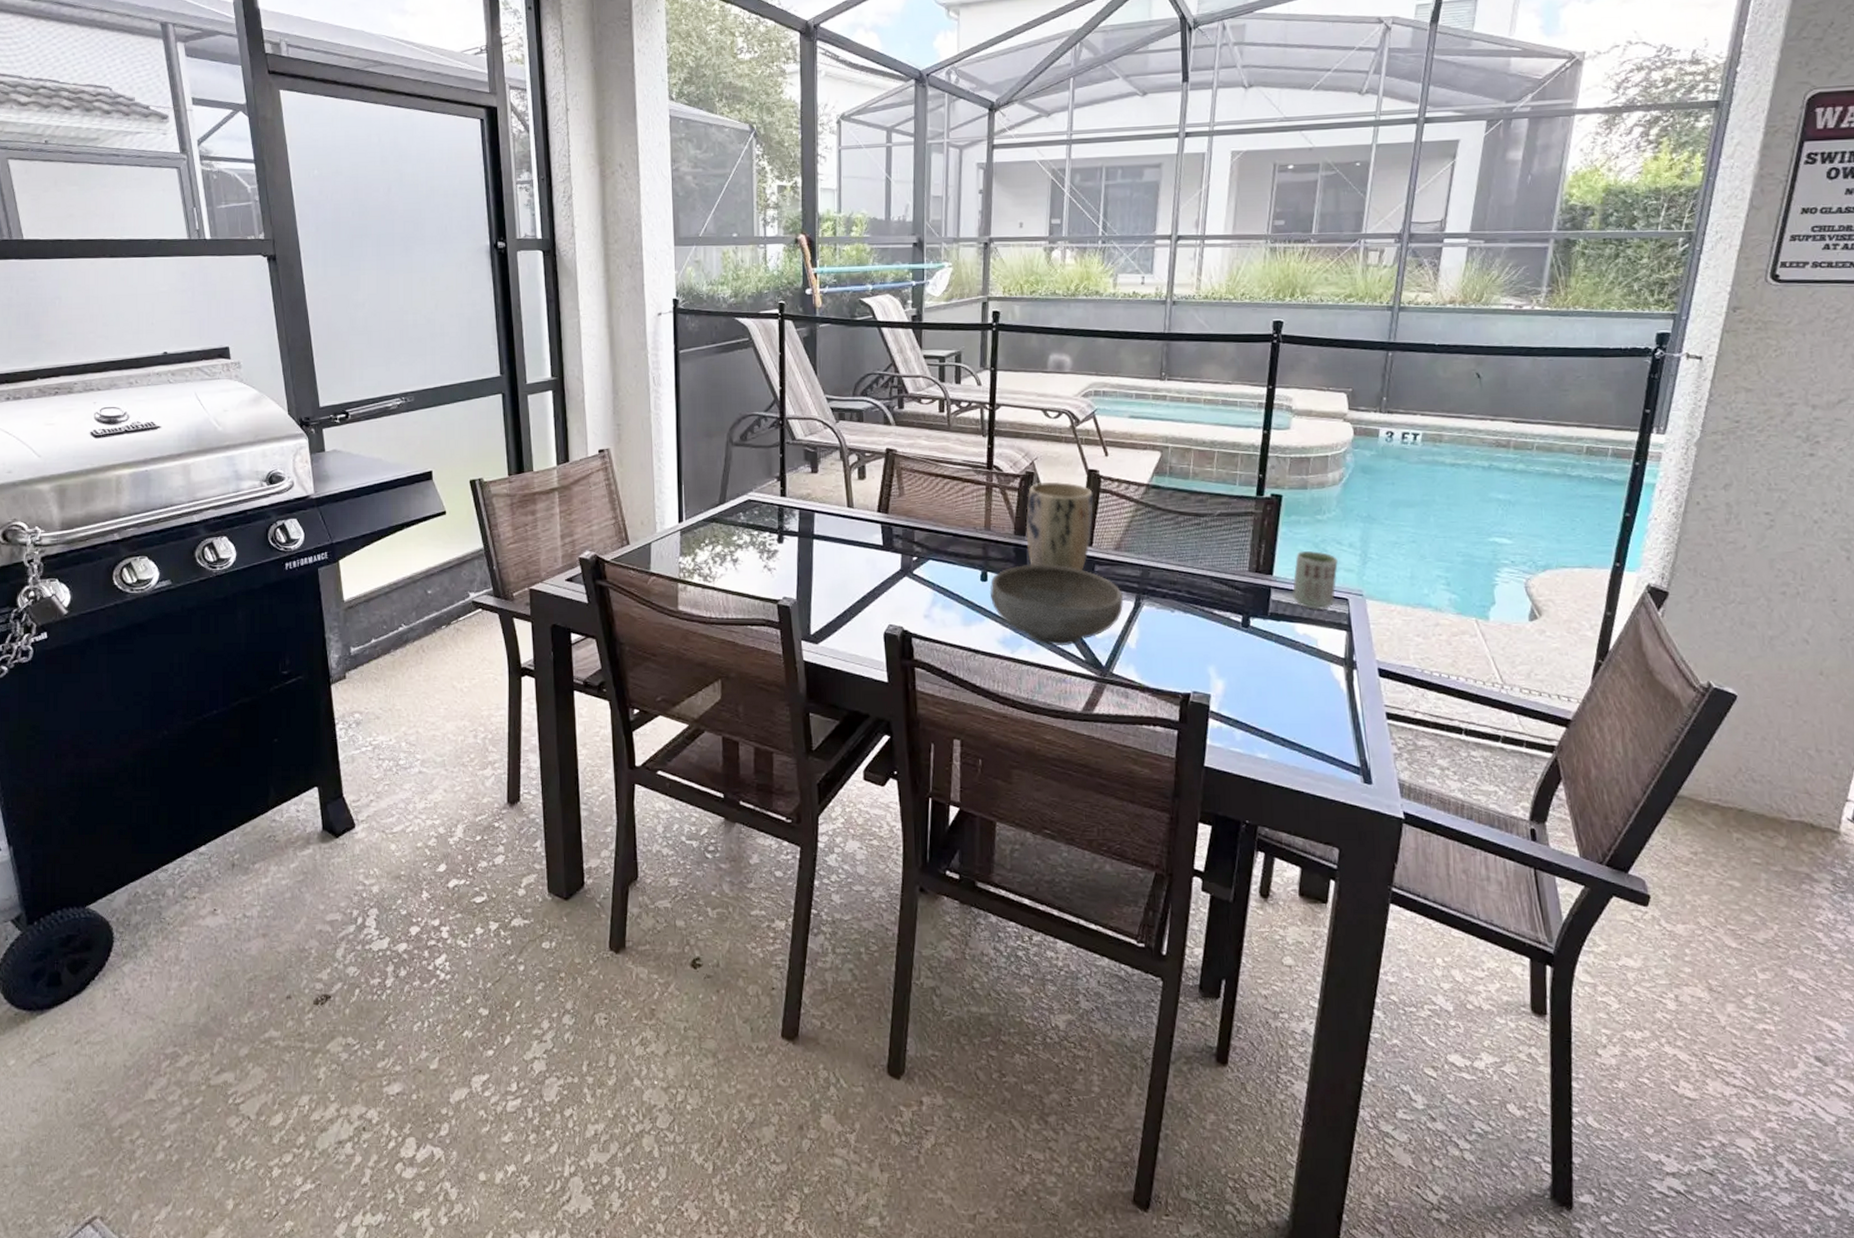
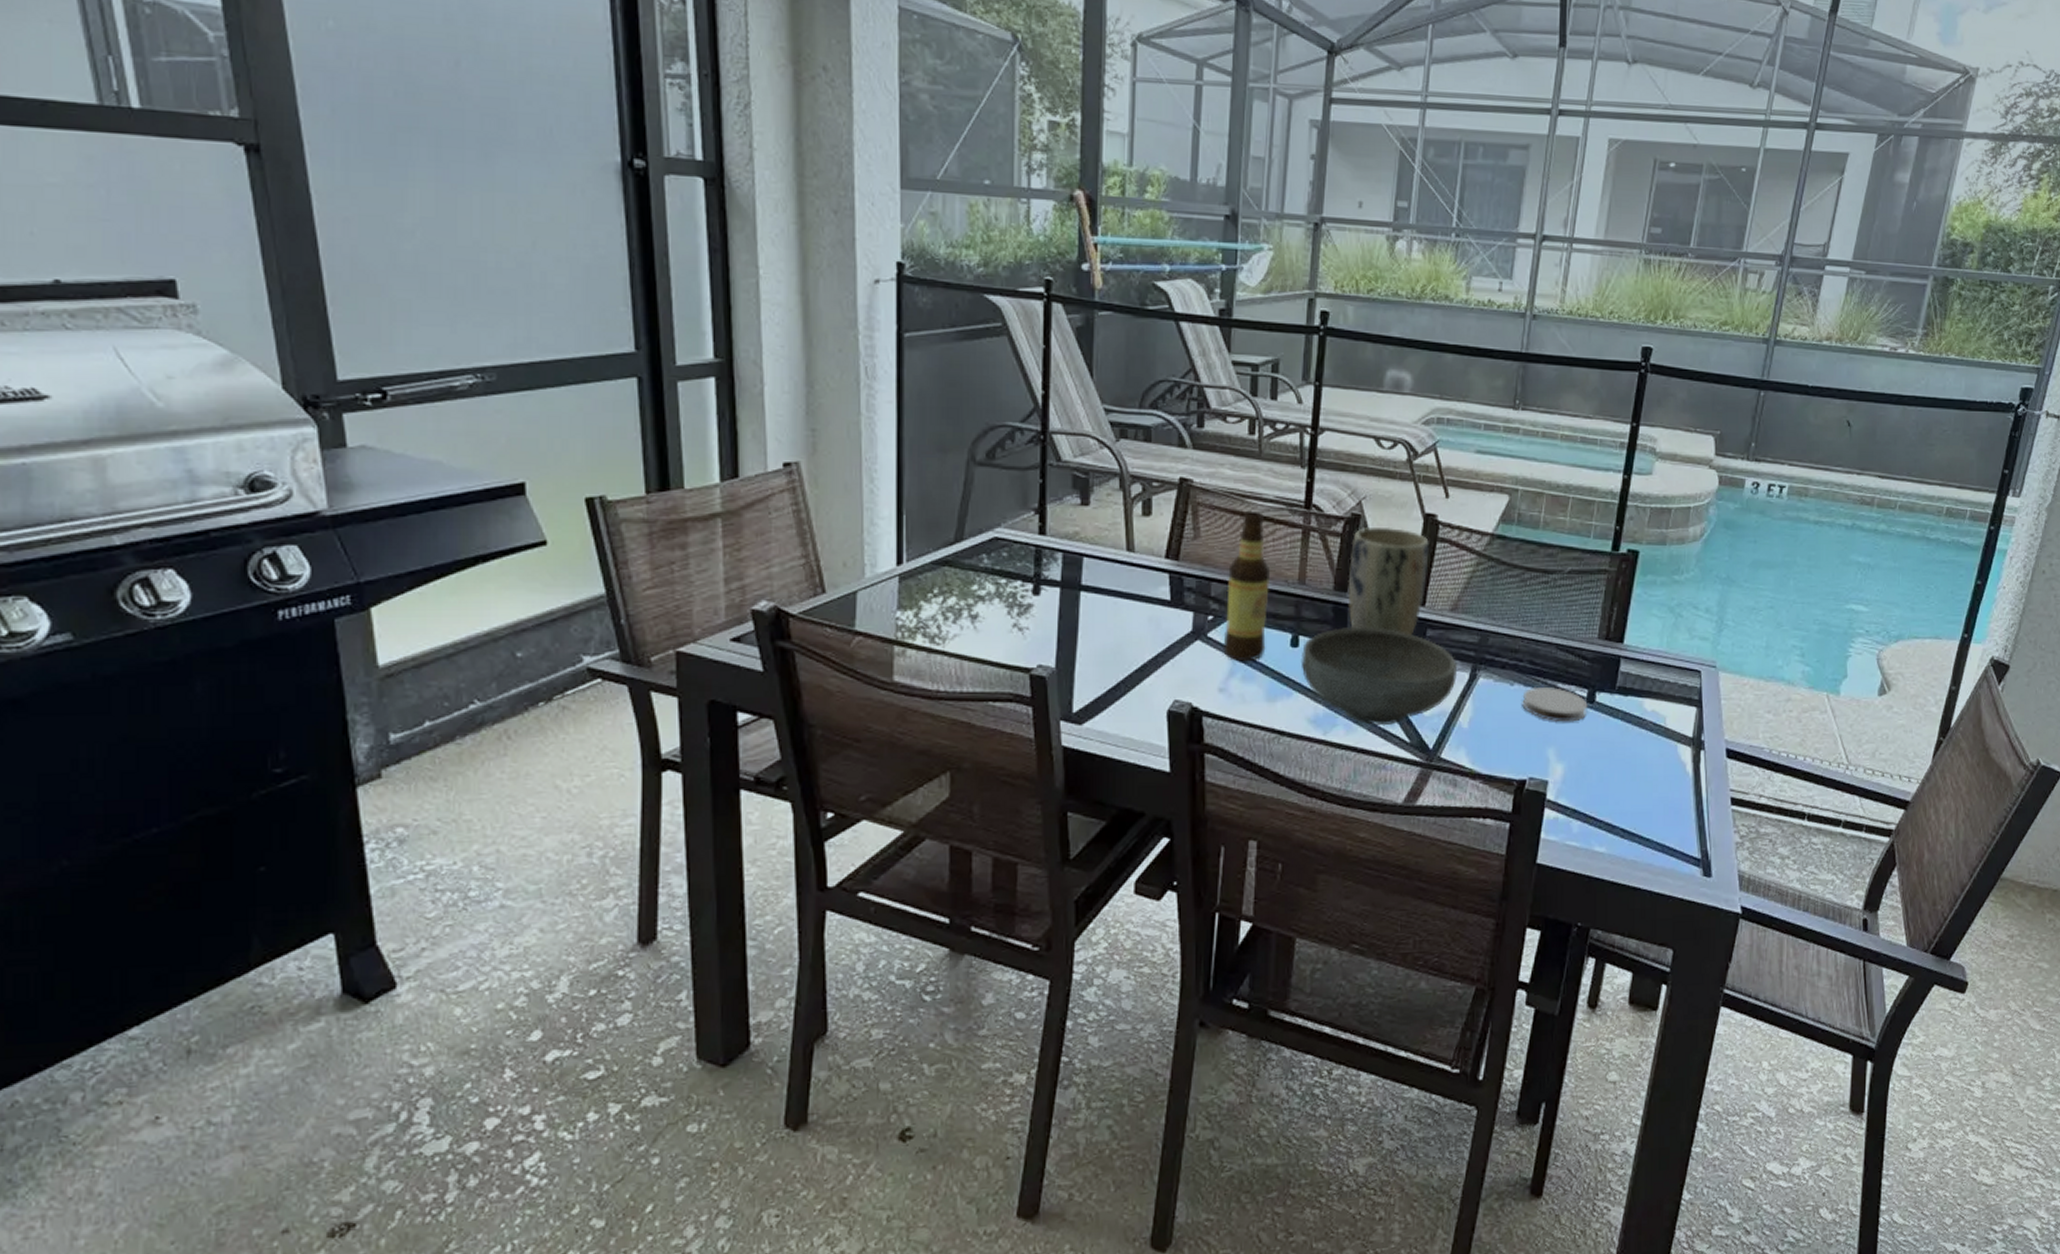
bottle: none [926,473,962,594] -> present [1223,512,1271,662]
coaster: none [1182,613,1243,644] -> present [1522,686,1588,723]
cup: present [1291,551,1338,609] -> none [1642,616,1693,683]

